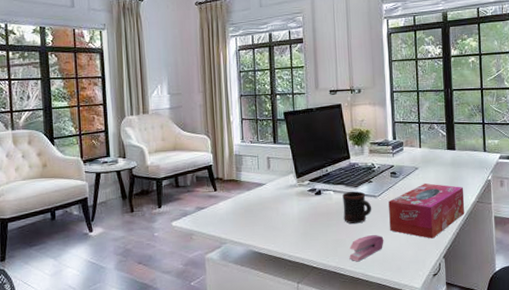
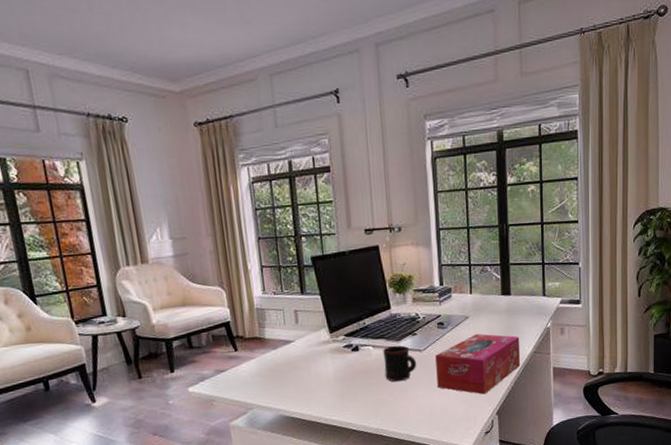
stapler: present [349,235,384,262] -> none [392,393,431,423]

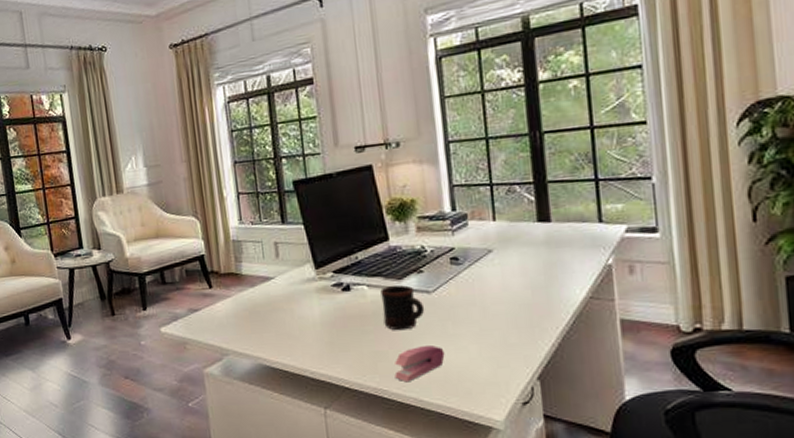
stapler: none [392,393,431,423] -> present [394,346,445,383]
tissue box: present [435,333,520,395] -> none [449,272,569,352]

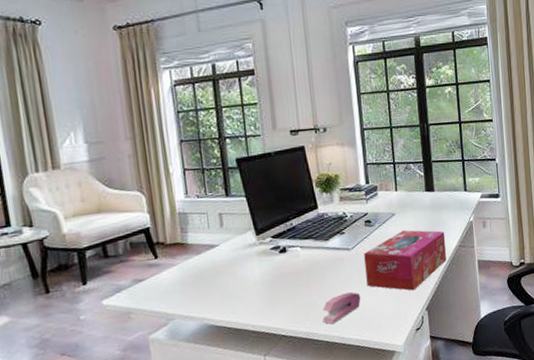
mug: present [380,285,425,331] -> none [311,245,346,283]
tissue box: none [449,272,569,352] -> present [364,230,446,291]

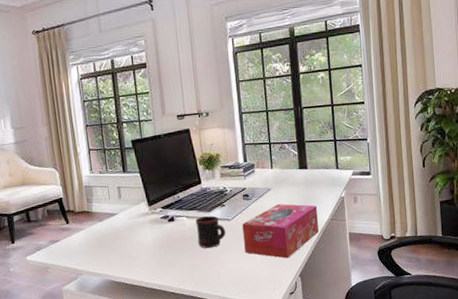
mug: none [311,245,346,283] -> present [195,215,226,249]
stapler: present [322,292,361,325] -> none [205,258,240,285]

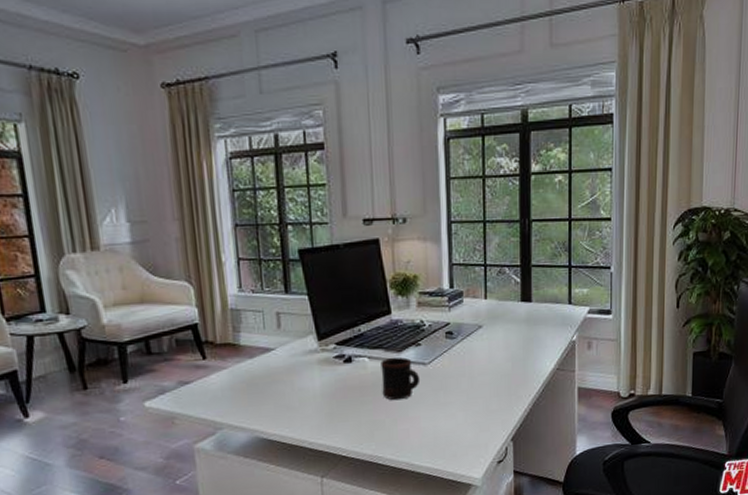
tissue box: present [242,203,319,259] -> none [442,346,541,417]

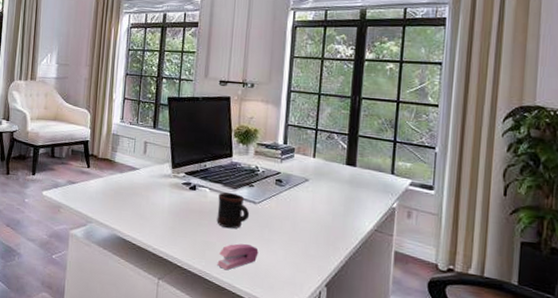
stapler: none [389,413,436,449] -> present [217,243,259,270]

